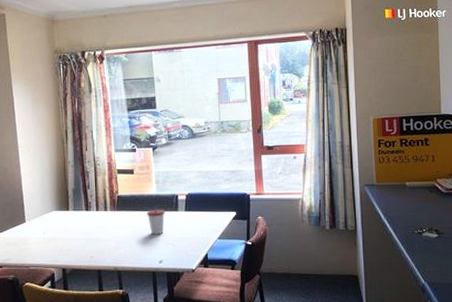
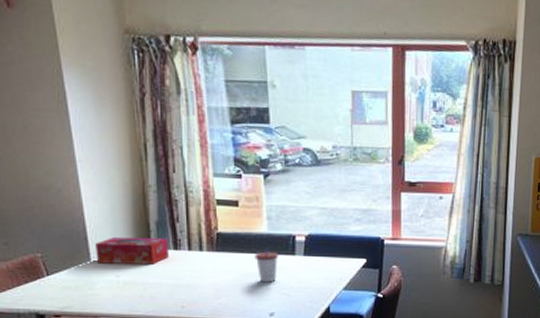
tissue box: none [29,201,82,224] -> present [95,236,169,264]

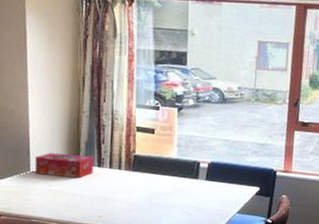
cup: present [255,249,279,283] -> none [164,172,185,202]

